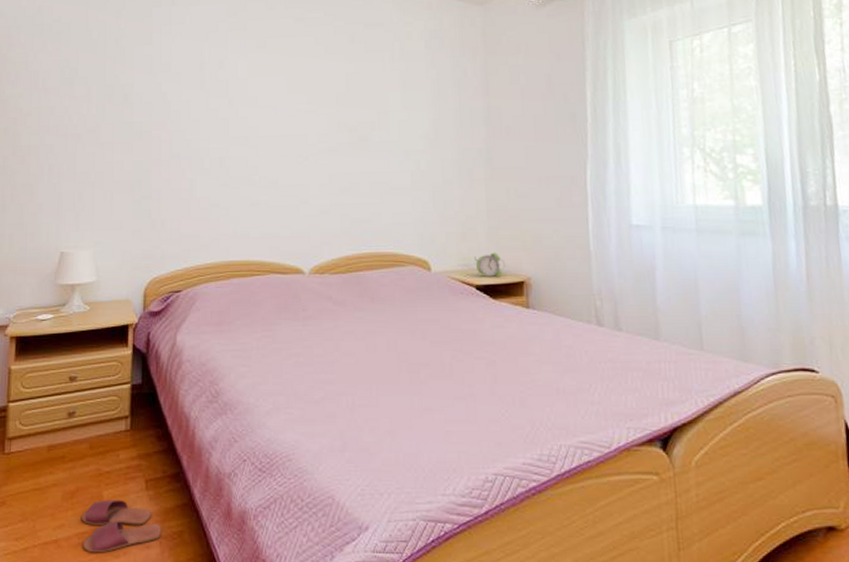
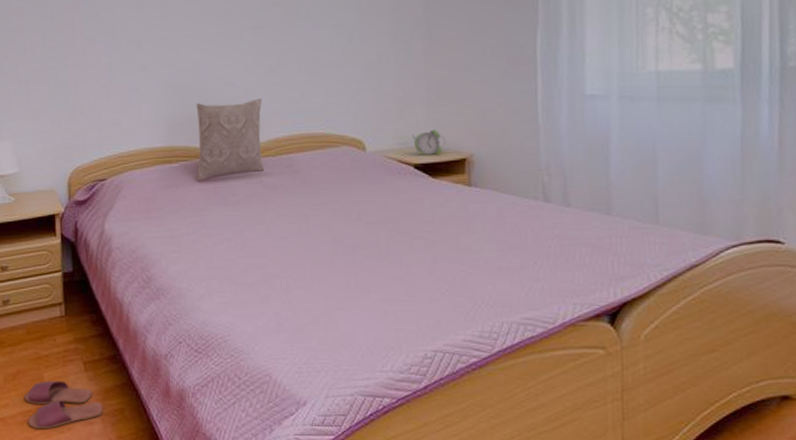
pillow: none [269,217,335,297] -> present [196,98,265,182]

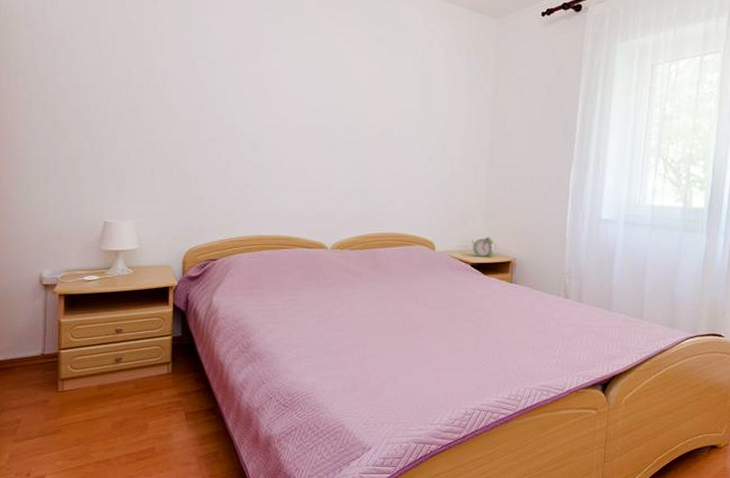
slippers: present [24,381,103,429] -> none [129,428,199,469]
pillow: present [196,98,265,182] -> none [296,201,356,267]

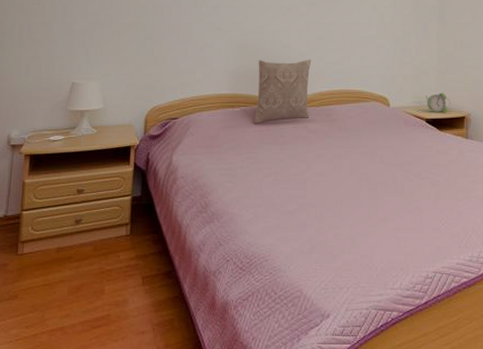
pillow: none [296,201,356,267] -> present [254,59,312,125]

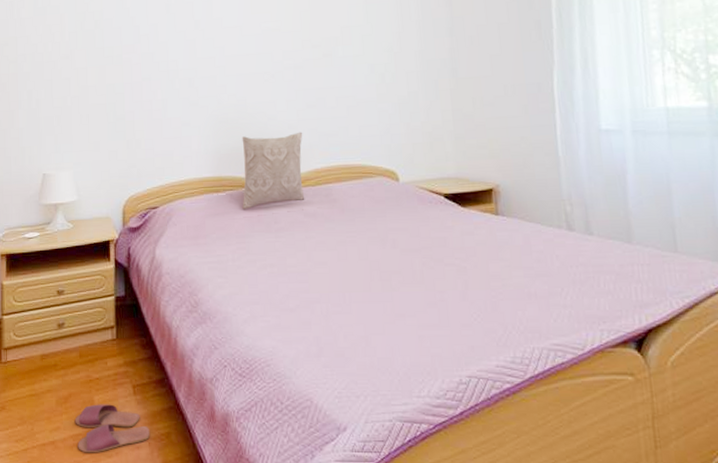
slippers: none [84,293,154,338] -> present [74,404,150,453]
alarm clock: present [426,92,450,113] -> none [442,161,473,186]

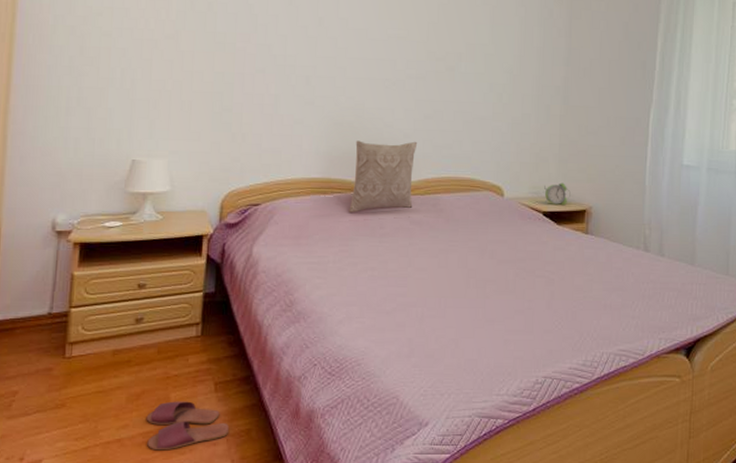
alarm clock: none [442,161,473,186] -> present [544,183,571,206]

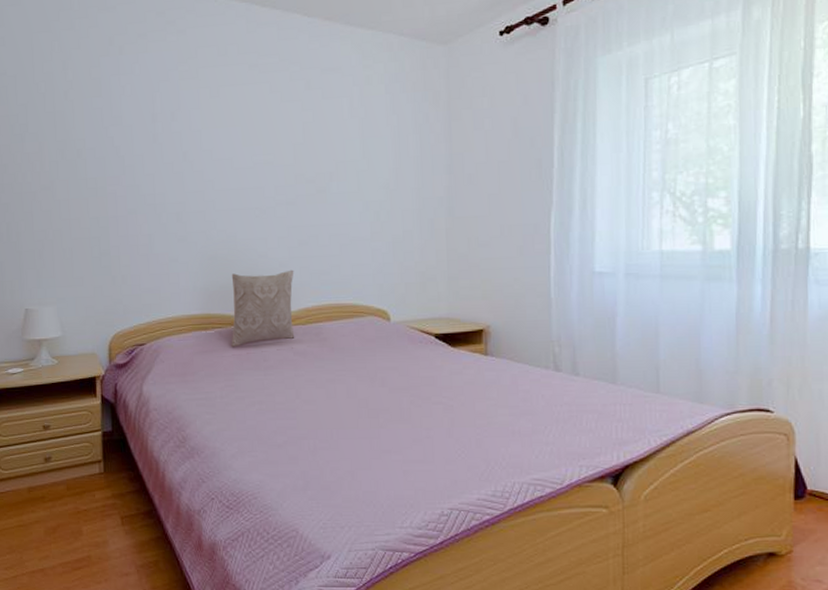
slippers: present [146,401,229,451] -> none [63,534,138,580]
alarm clock: present [544,183,571,206] -> none [434,301,464,327]

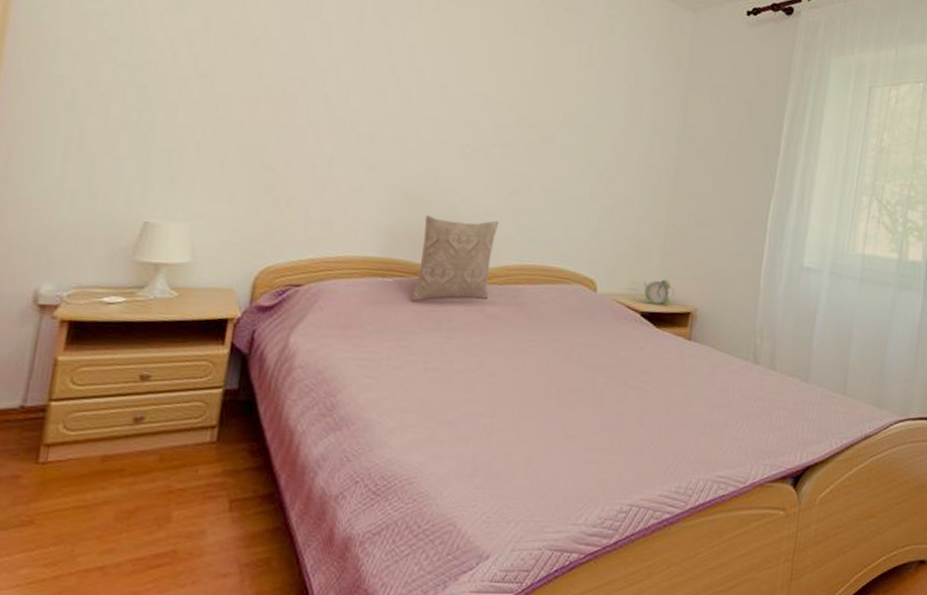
alarm clock: none [434,301,464,327] -> present [644,279,674,306]

